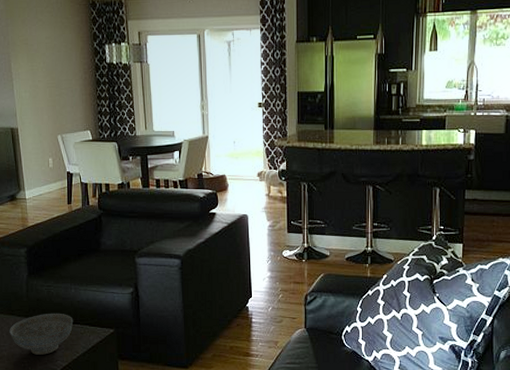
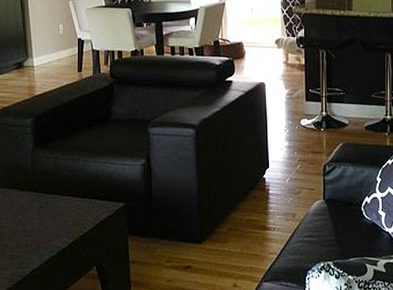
decorative bowl: present [9,313,74,355] -> none [12,186,81,231]

